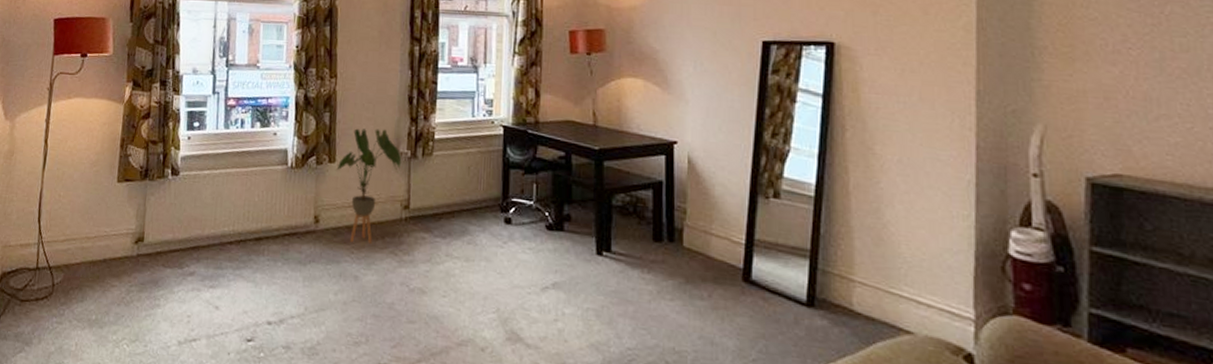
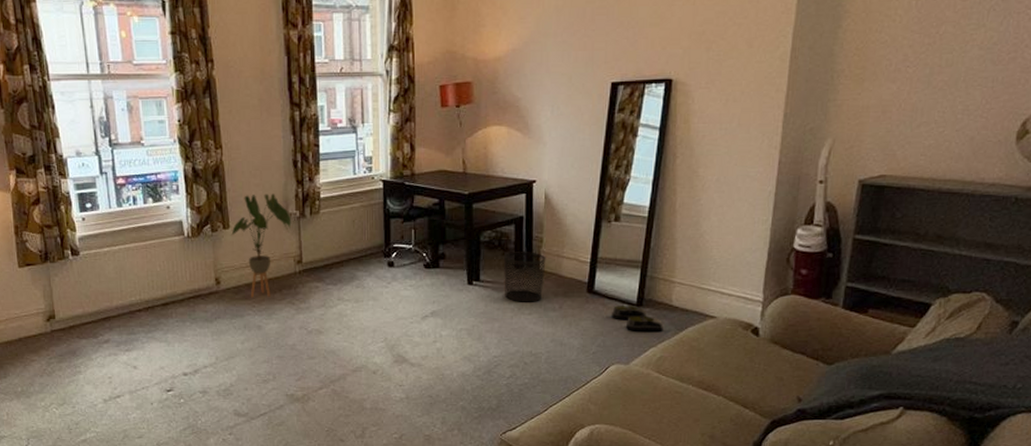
waste bin: none [639,221,691,286] -> present [503,252,546,302]
slippers: none [775,301,844,343] -> present [612,304,664,331]

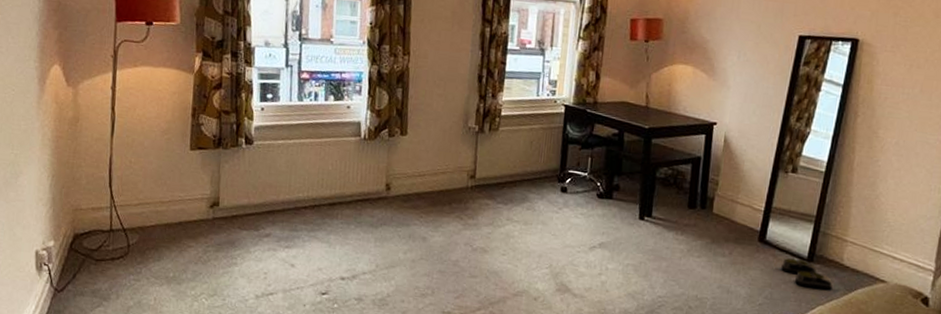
house plant: present [231,193,292,298] -> none [408,104,470,210]
waste bin: present [503,252,546,302] -> none [675,191,721,245]

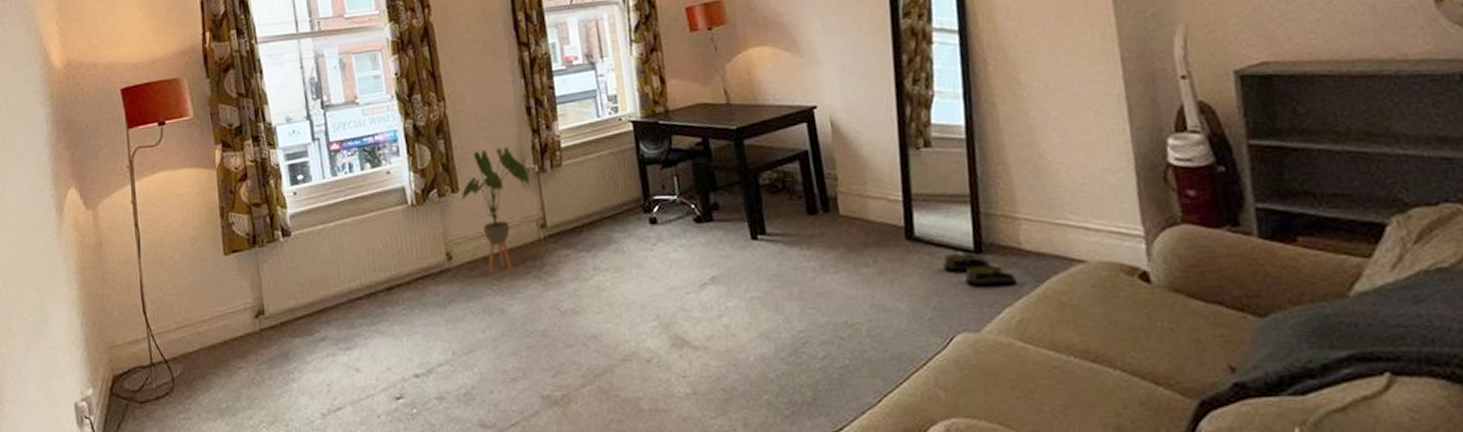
house plant: none [408,104,470,210] -> present [461,147,530,275]

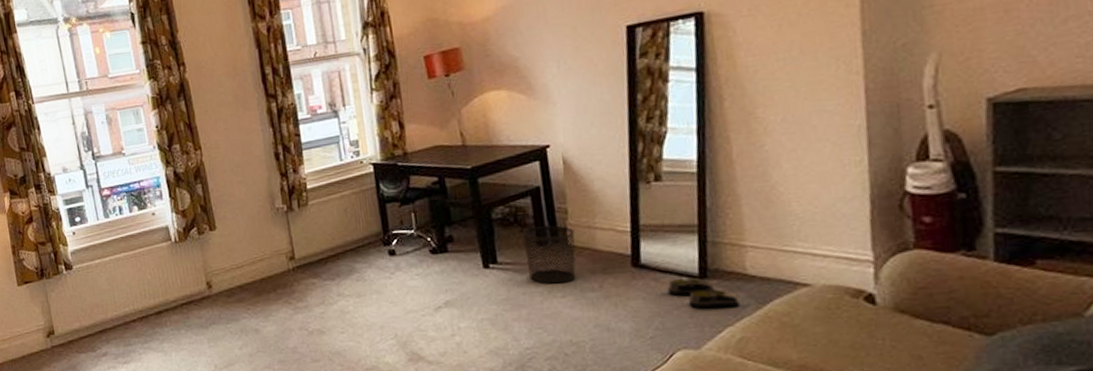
house plant: present [461,147,530,275] -> none [218,189,280,300]
waste bin: none [791,193,848,258] -> present [522,225,576,284]

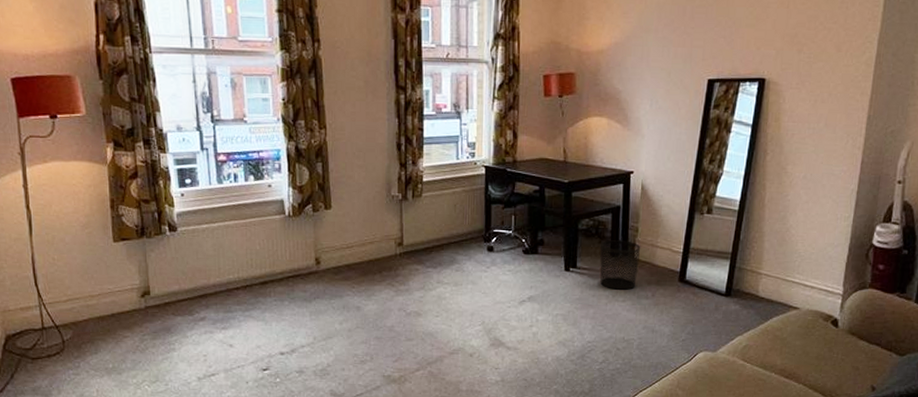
slippers: present [667,277,740,309] -> none [701,294,750,321]

